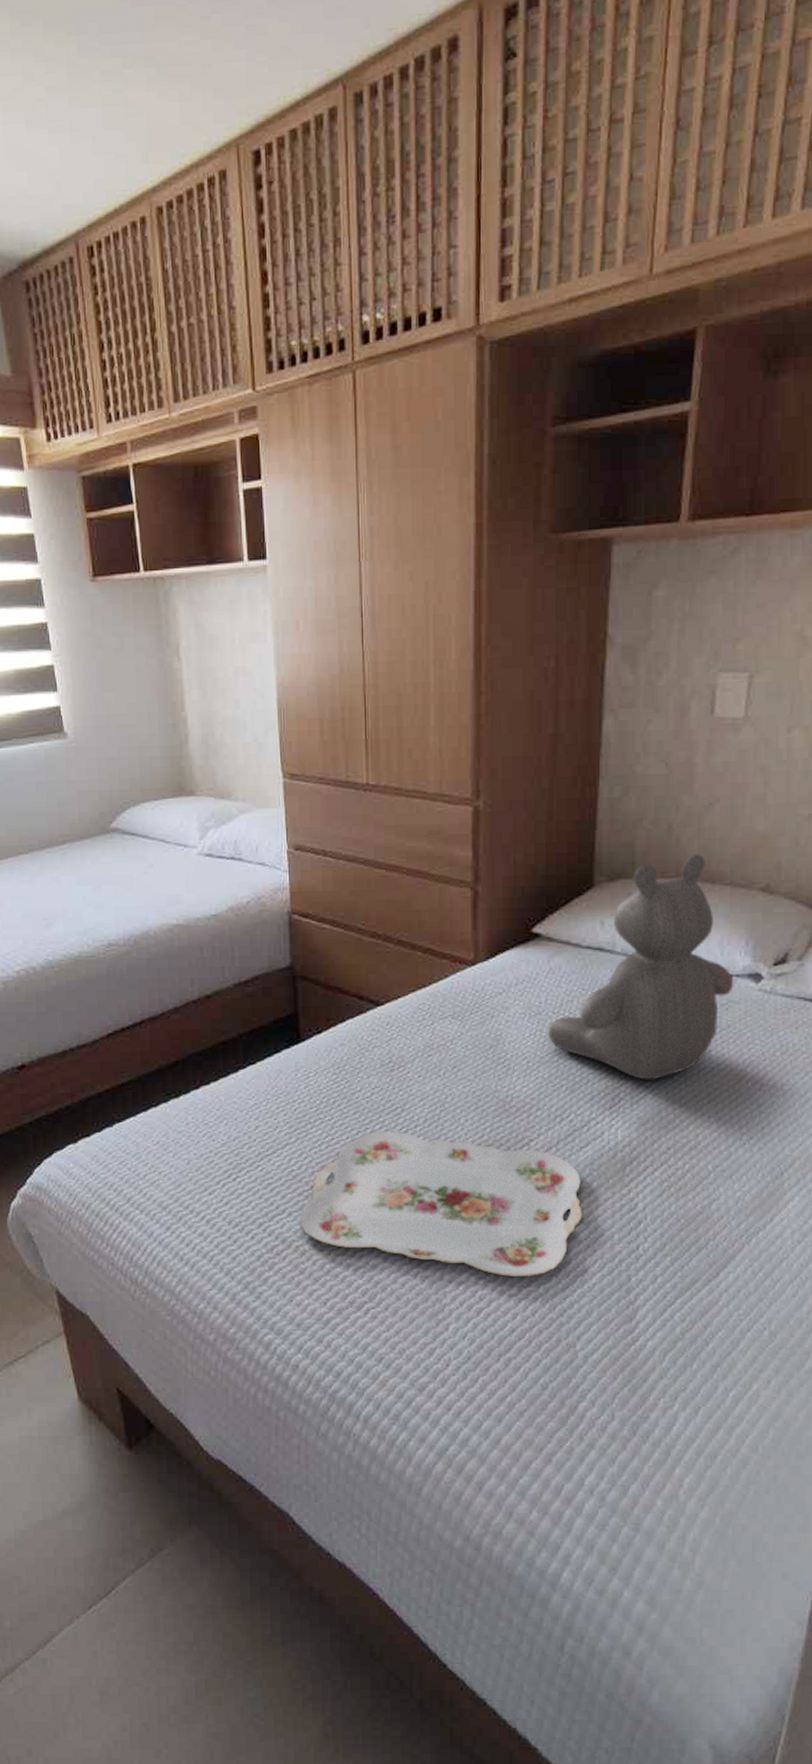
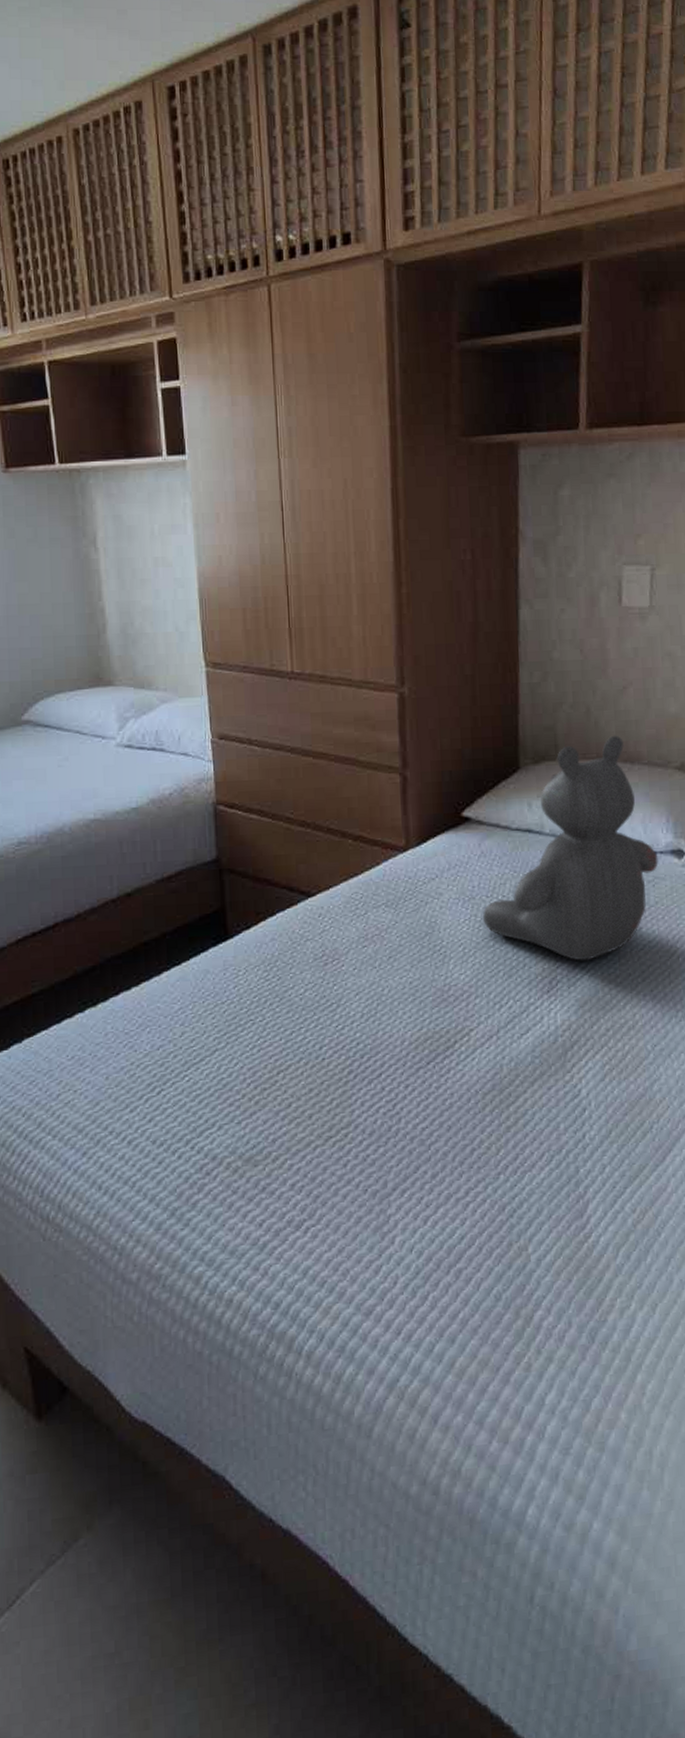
serving tray: present [300,1131,582,1278] -> none [232,1029,527,1179]

